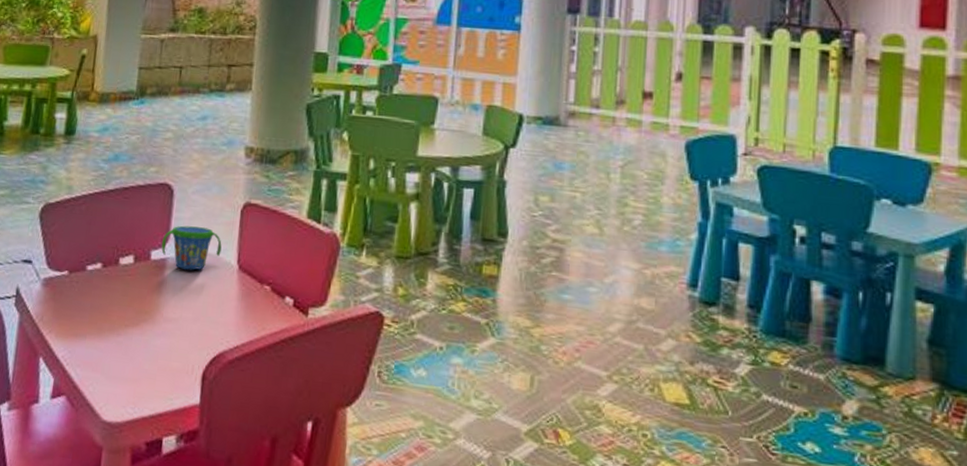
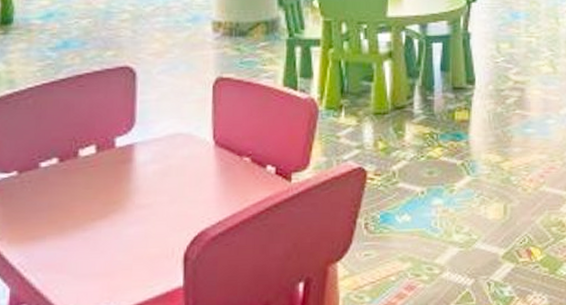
snack cup: present [161,225,222,270] -> none [127,107,195,153]

